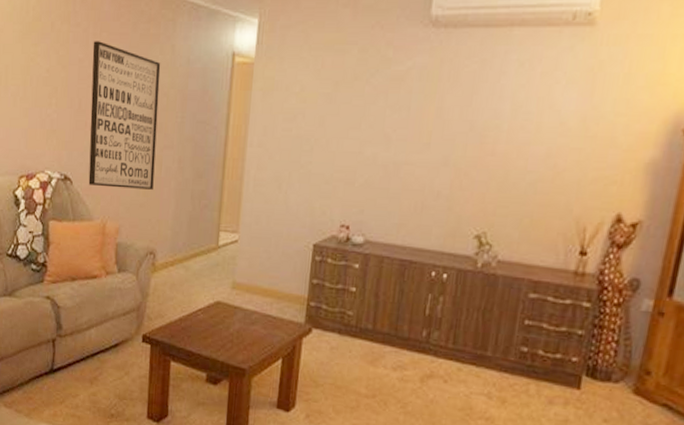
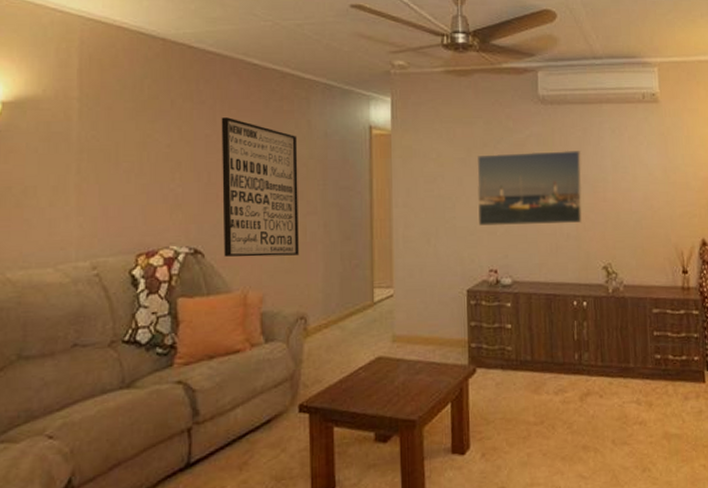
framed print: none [335,87,473,181] -> present [476,150,582,226]

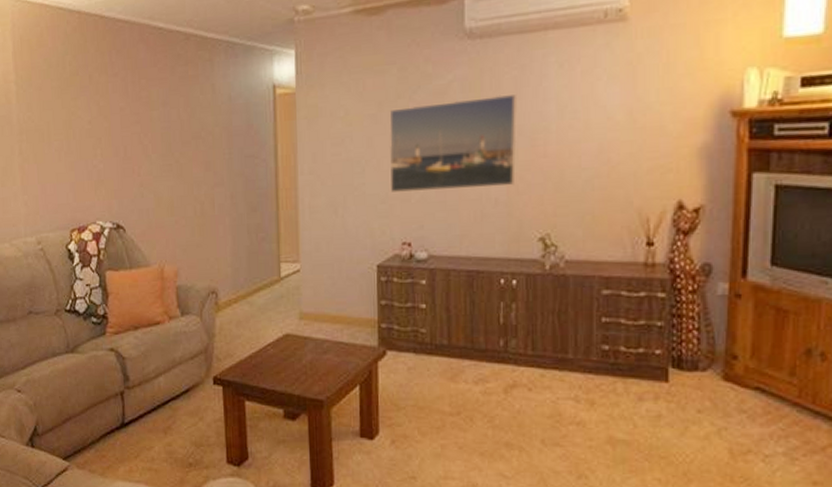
wall art: present [221,117,299,257] -> none [132,88,208,231]

